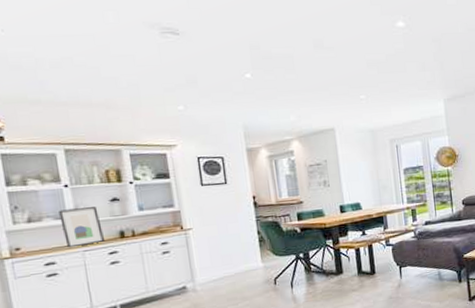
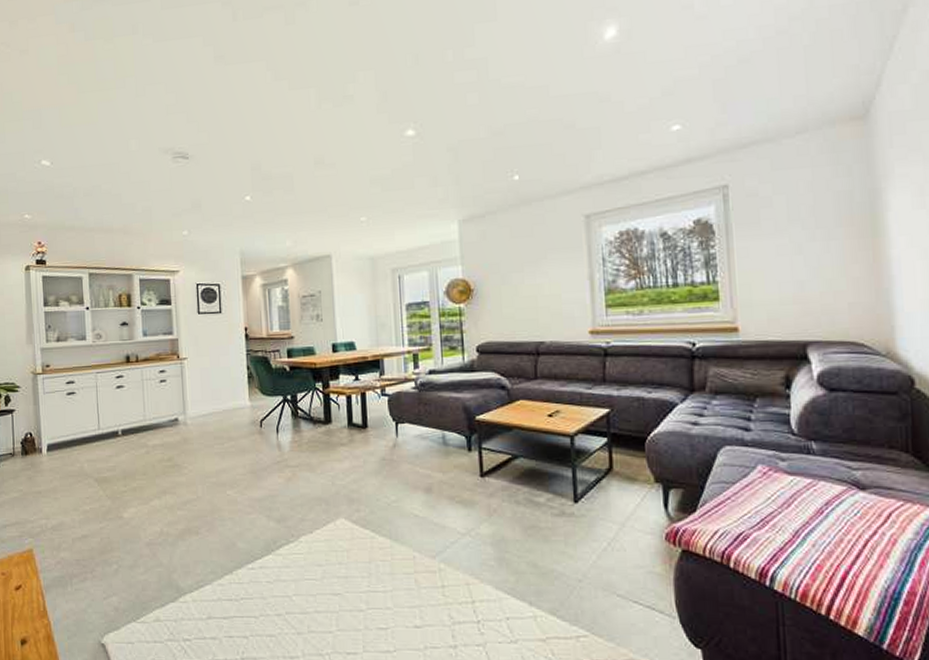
picture frame: present [59,207,104,248] -> none [80,330,113,369]

